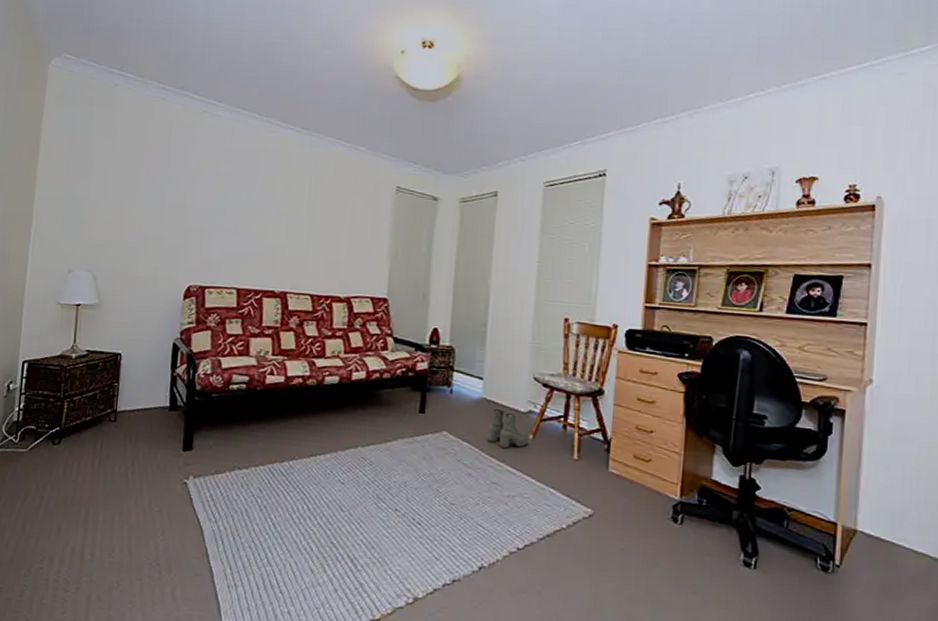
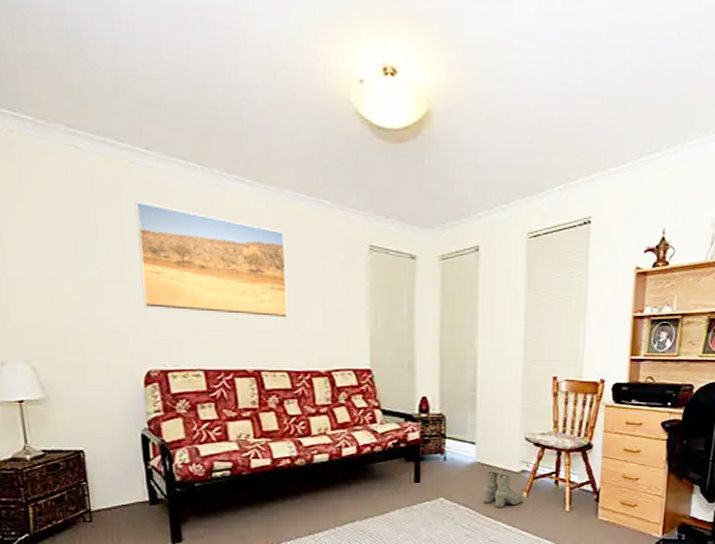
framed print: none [195,143,323,247] -> present [134,201,287,318]

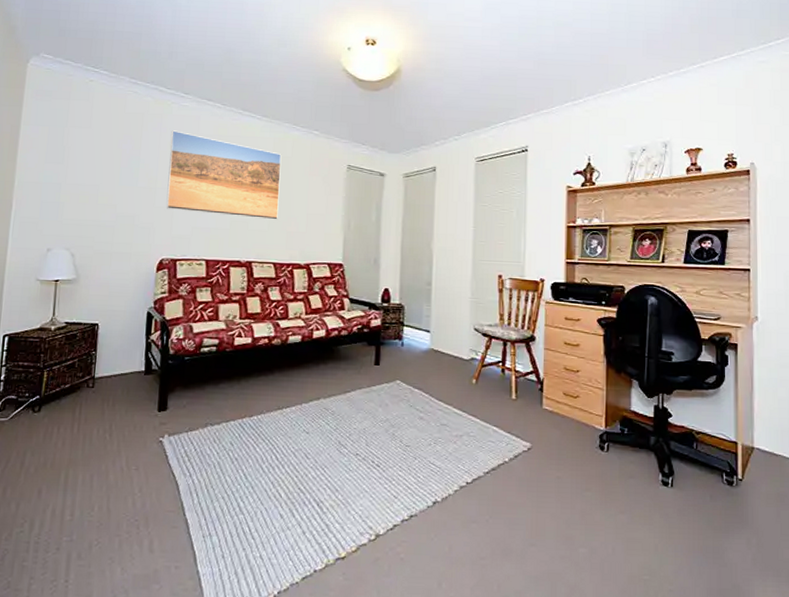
boots: present [483,471,523,508] -> none [436,357,472,393]

